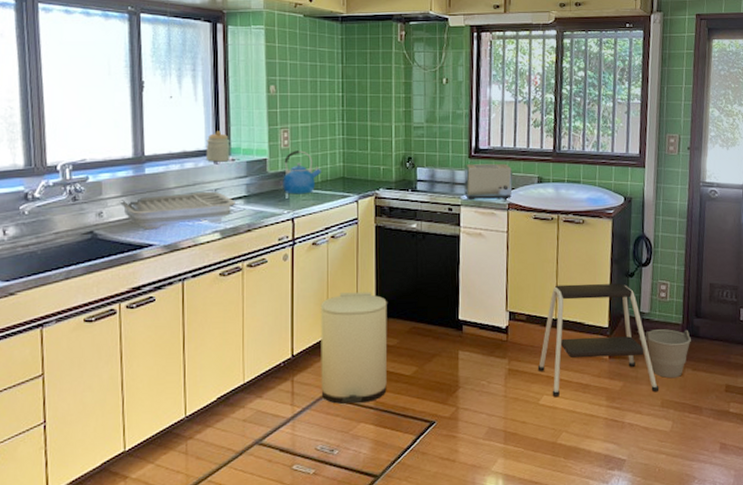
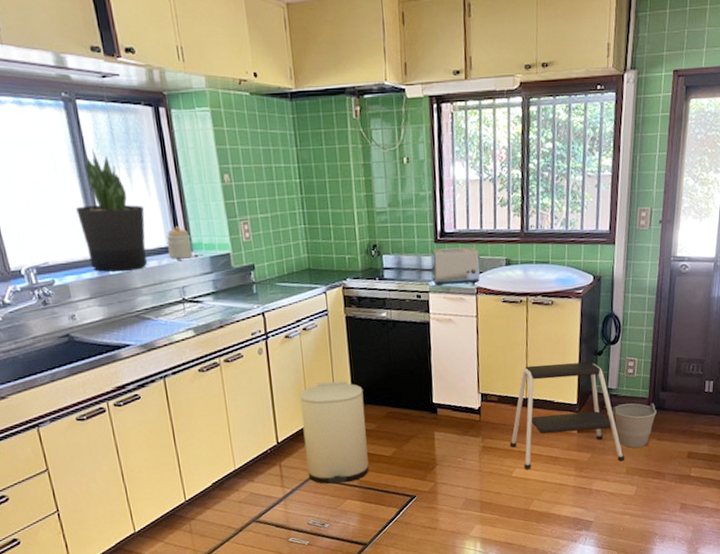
dish rack: present [119,191,235,230] -> none [89,289,204,331]
planter: none [123,56,188,171] -> present [76,148,147,272]
kettle: present [283,150,321,194] -> none [248,243,287,289]

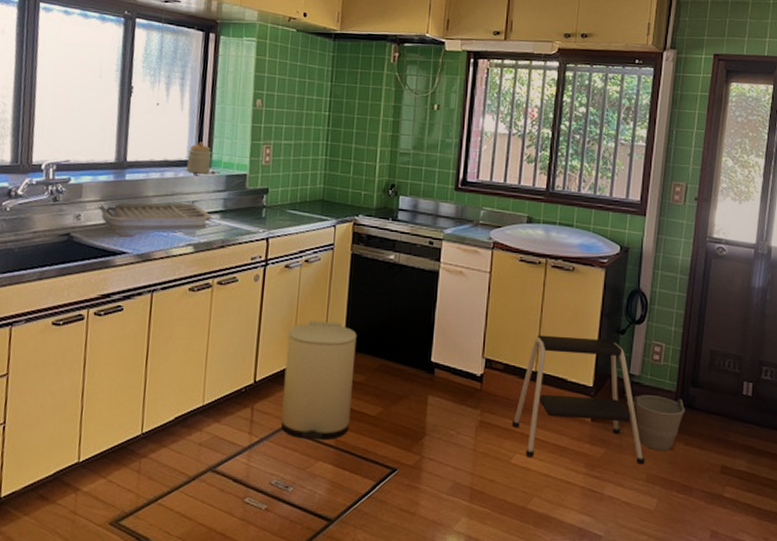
planter: present [76,148,147,272] -> none [109,62,174,179]
dish rack: none [89,289,204,331] -> present [97,202,211,237]
toaster: present [430,247,481,285] -> none [447,196,501,237]

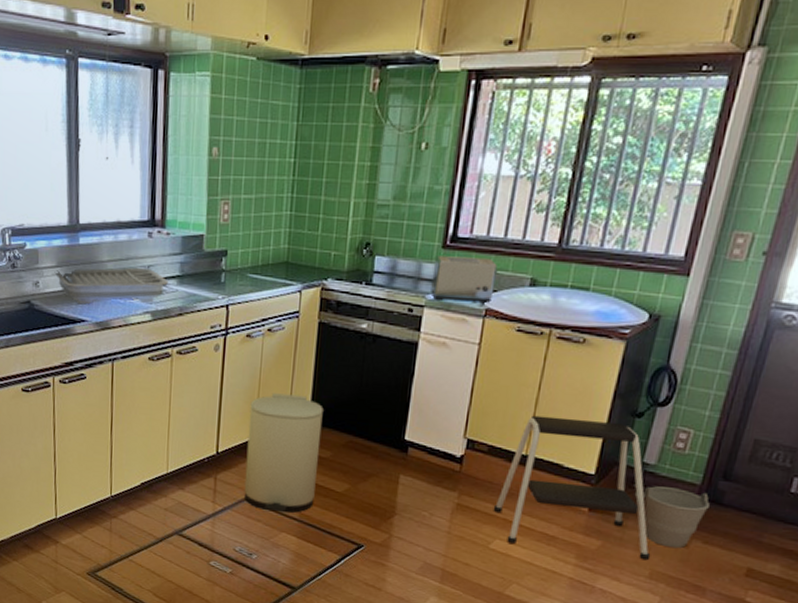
jar: present [186,142,212,174] -> none [140,199,166,236]
toaster: none [447,196,501,237] -> present [430,256,498,303]

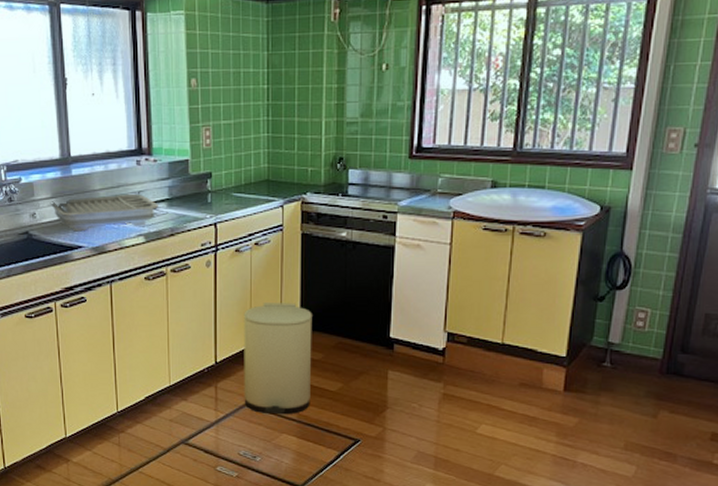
toaster: present [430,256,498,303] -> none [402,165,461,206]
step stool: present [493,415,651,561] -> none [477,306,624,433]
bucket: present [632,486,710,549] -> none [602,363,672,420]

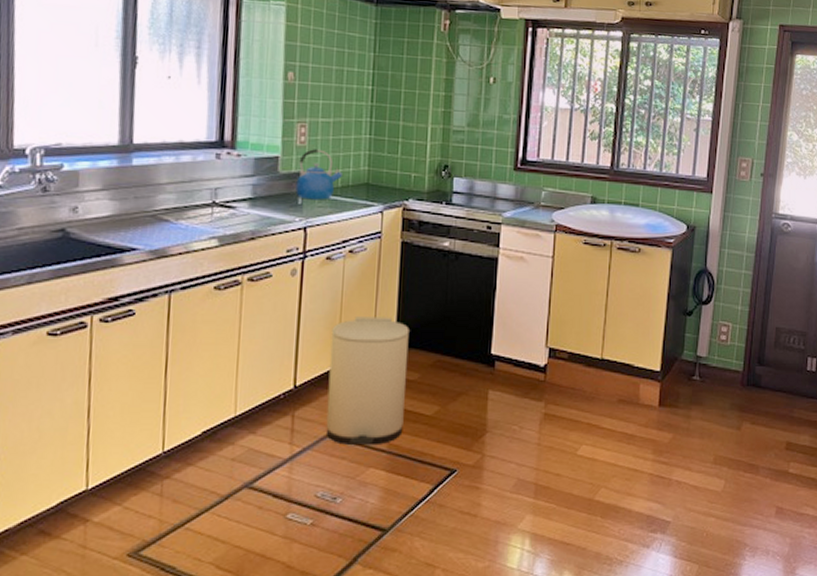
dish rack: present [50,193,158,232] -> none [98,190,238,231]
kettle: none [205,150,245,198] -> present [295,149,342,200]

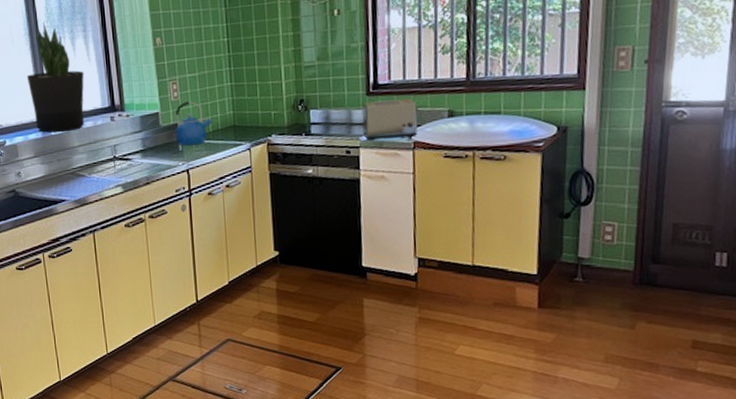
planter: none [109,28,189,163] -> present [27,22,84,133]
pedal bin: present [326,317,409,446] -> none [220,239,290,348]
toaster: none [506,177,564,219] -> present [361,98,419,140]

